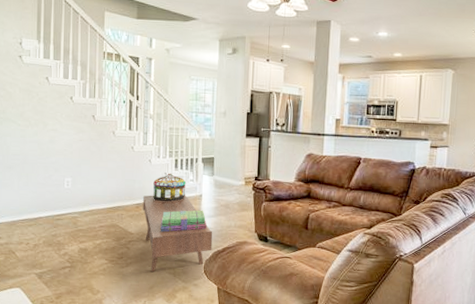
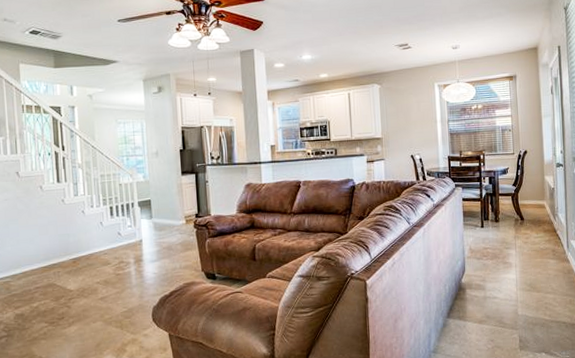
coffee table: present [143,194,213,272] -> none [79,241,159,328]
decorative box: present [153,173,186,202] -> none [89,221,124,253]
stack of books: present [161,210,207,233] -> none [101,255,151,285]

